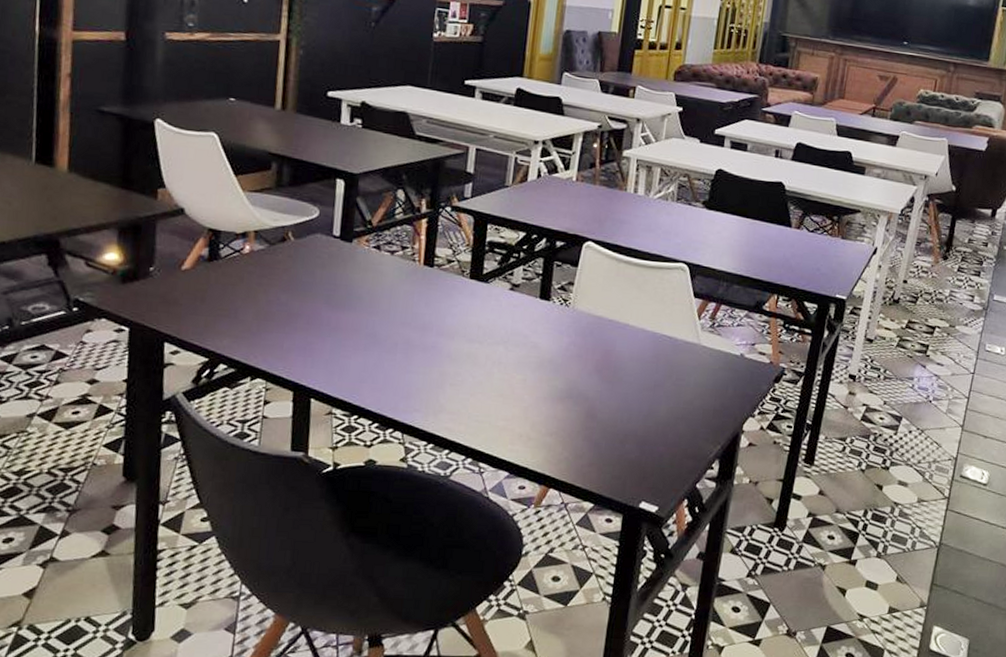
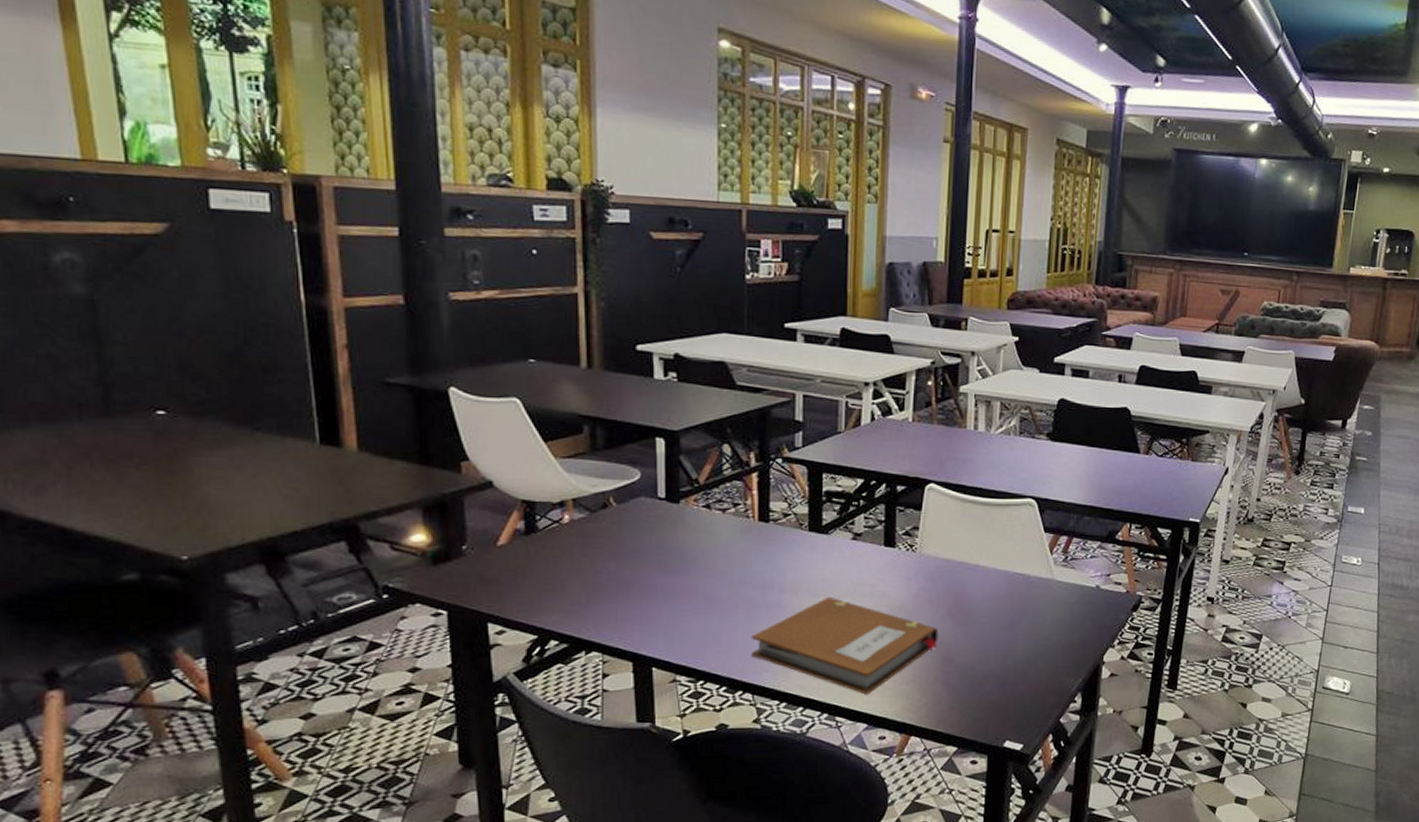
notebook: none [404,343,585,443] -> present [750,596,939,695]

